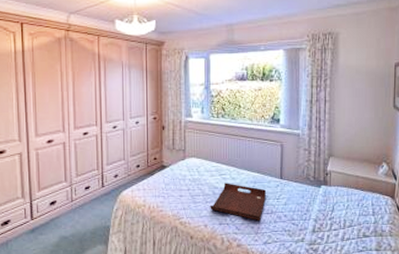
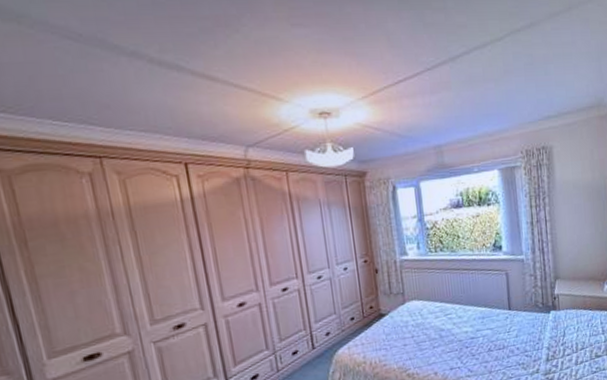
serving tray: present [210,183,266,220] -> none [438,322,496,359]

